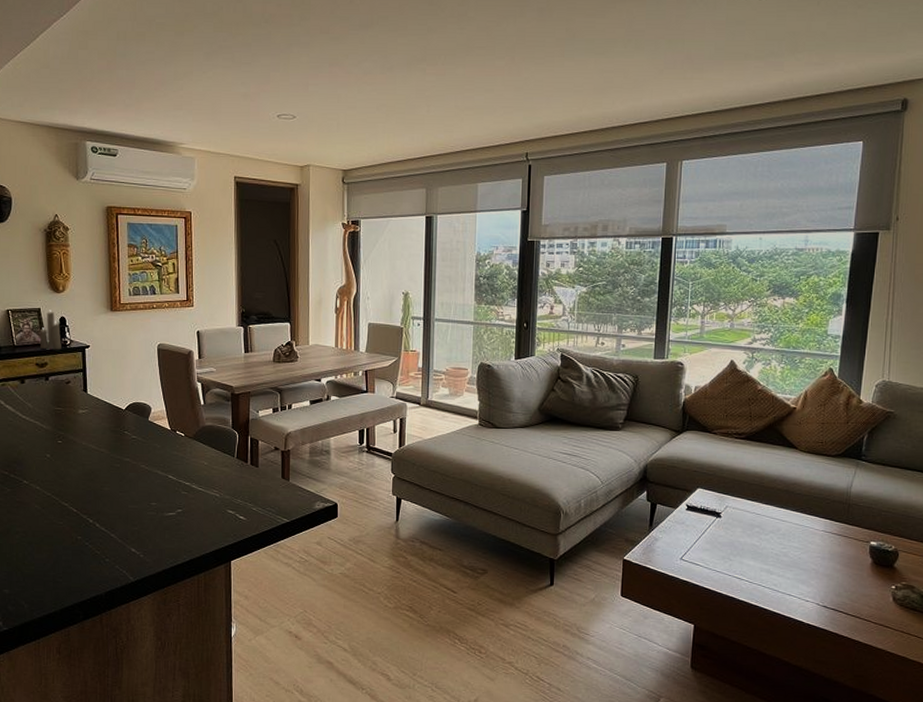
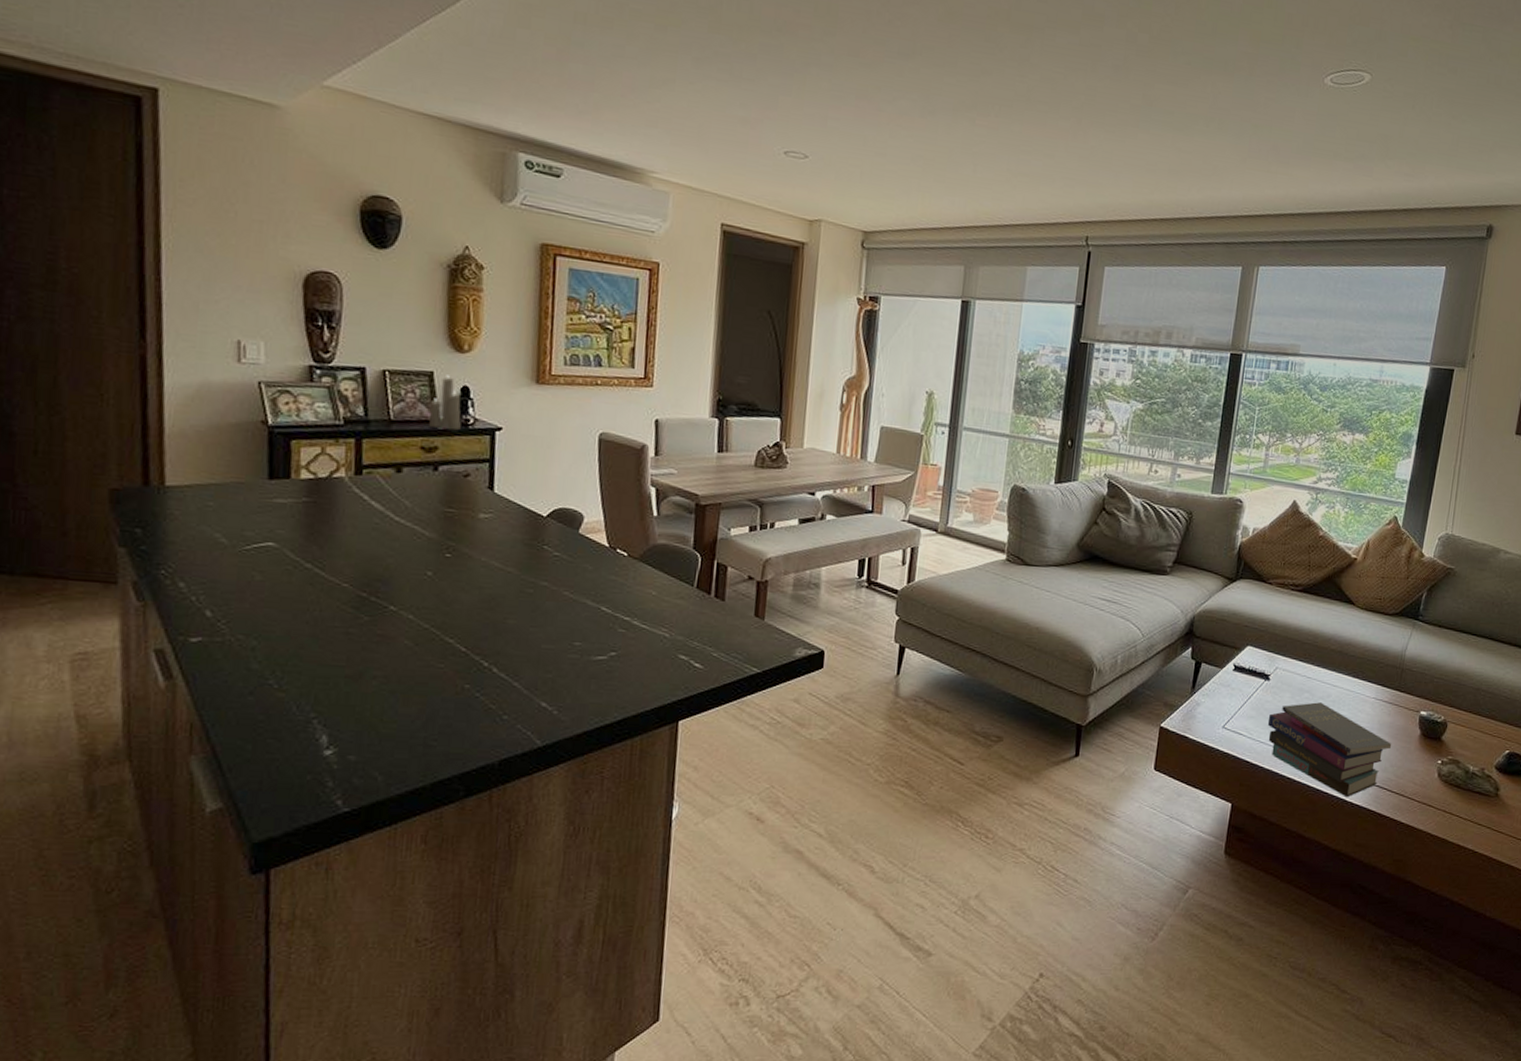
books: none [722,536,844,620] -> present [1267,702,1392,798]

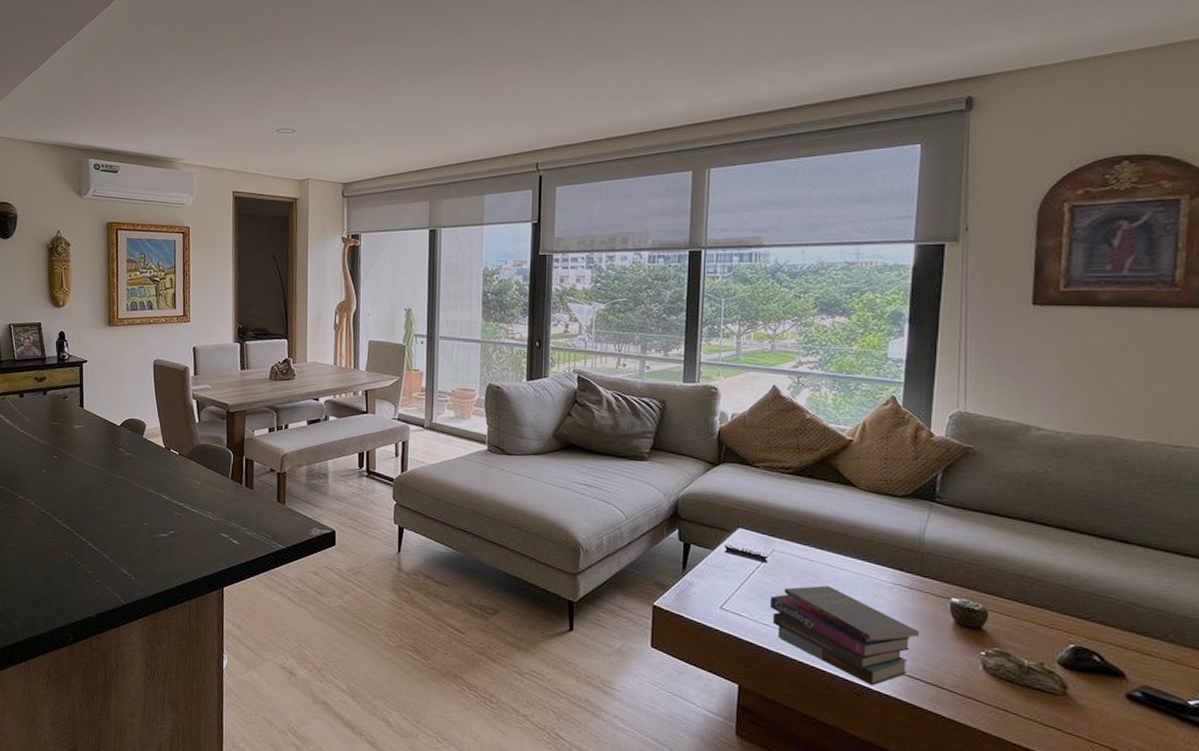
candle: present [427,375,461,431] -> none [38,324,60,365]

